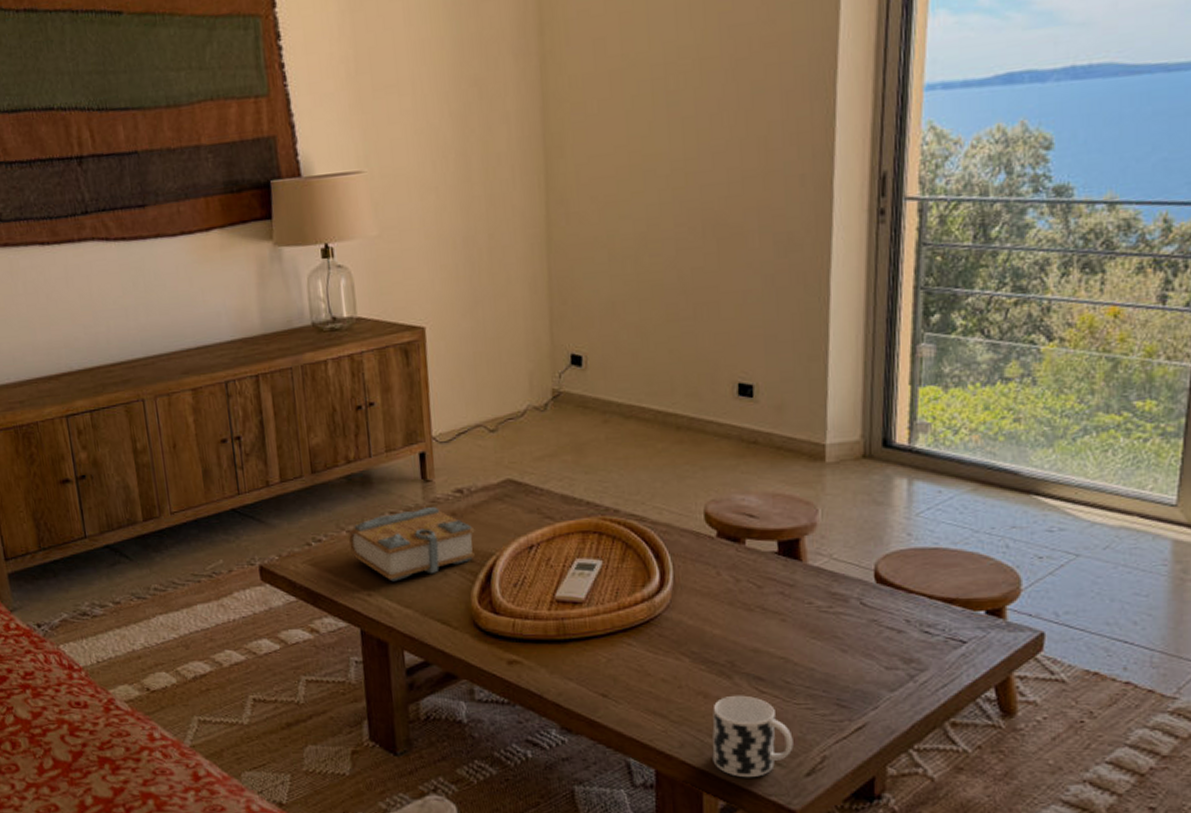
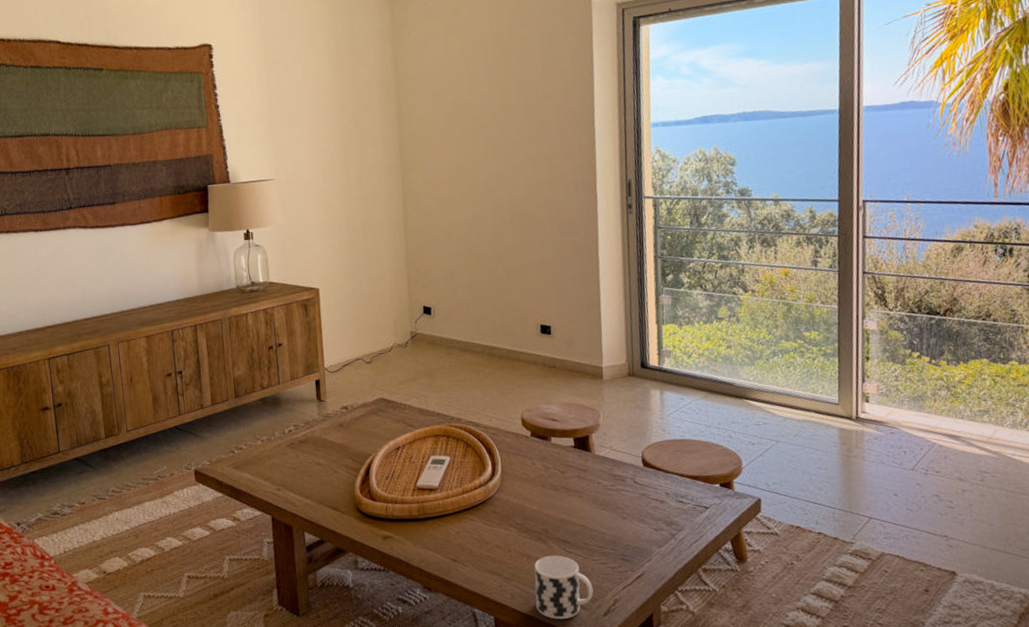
book: present [349,507,476,582] -> none [263,420,358,478]

